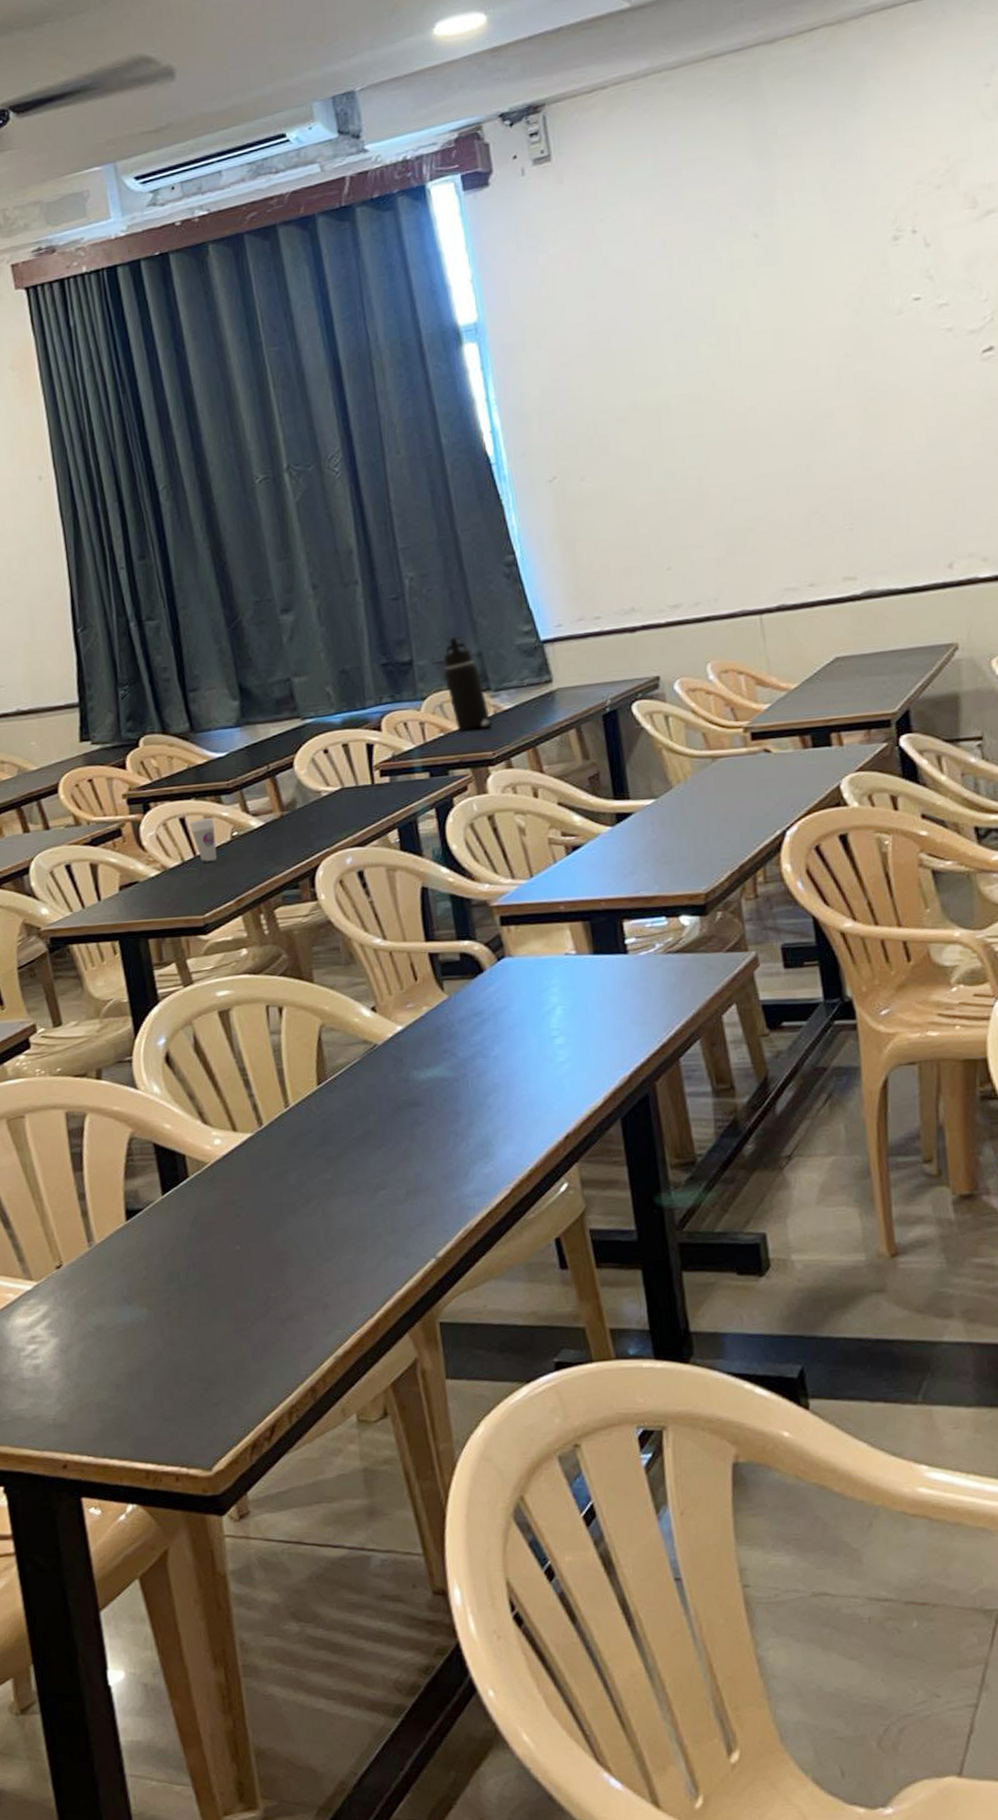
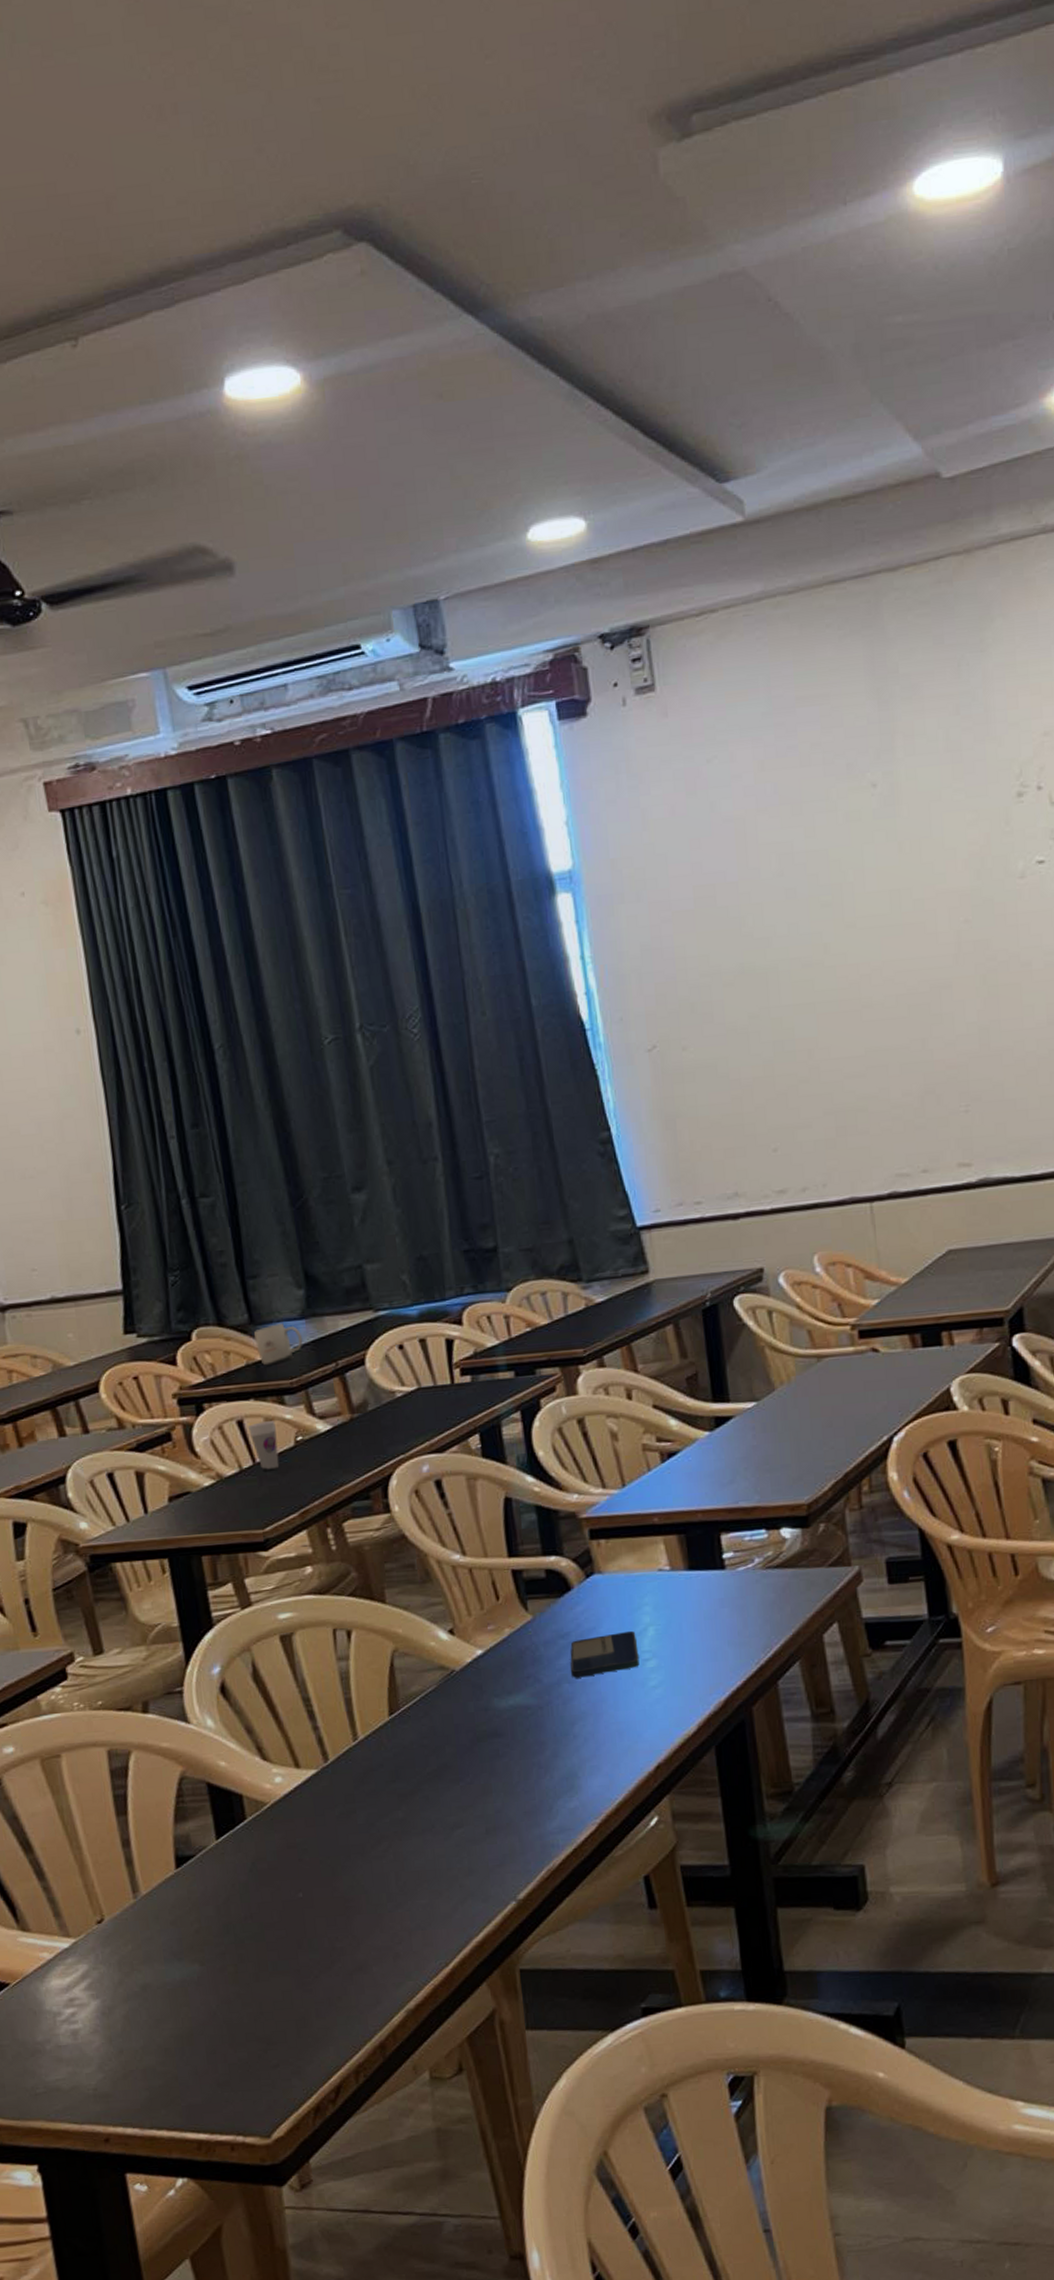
mug: none [195,731,238,770] -> present [254,1323,303,1367]
water bottle: present [443,637,492,735] -> none [531,1222,584,1330]
phone: none [483,1010,548,1053] -> present [570,1630,640,1678]

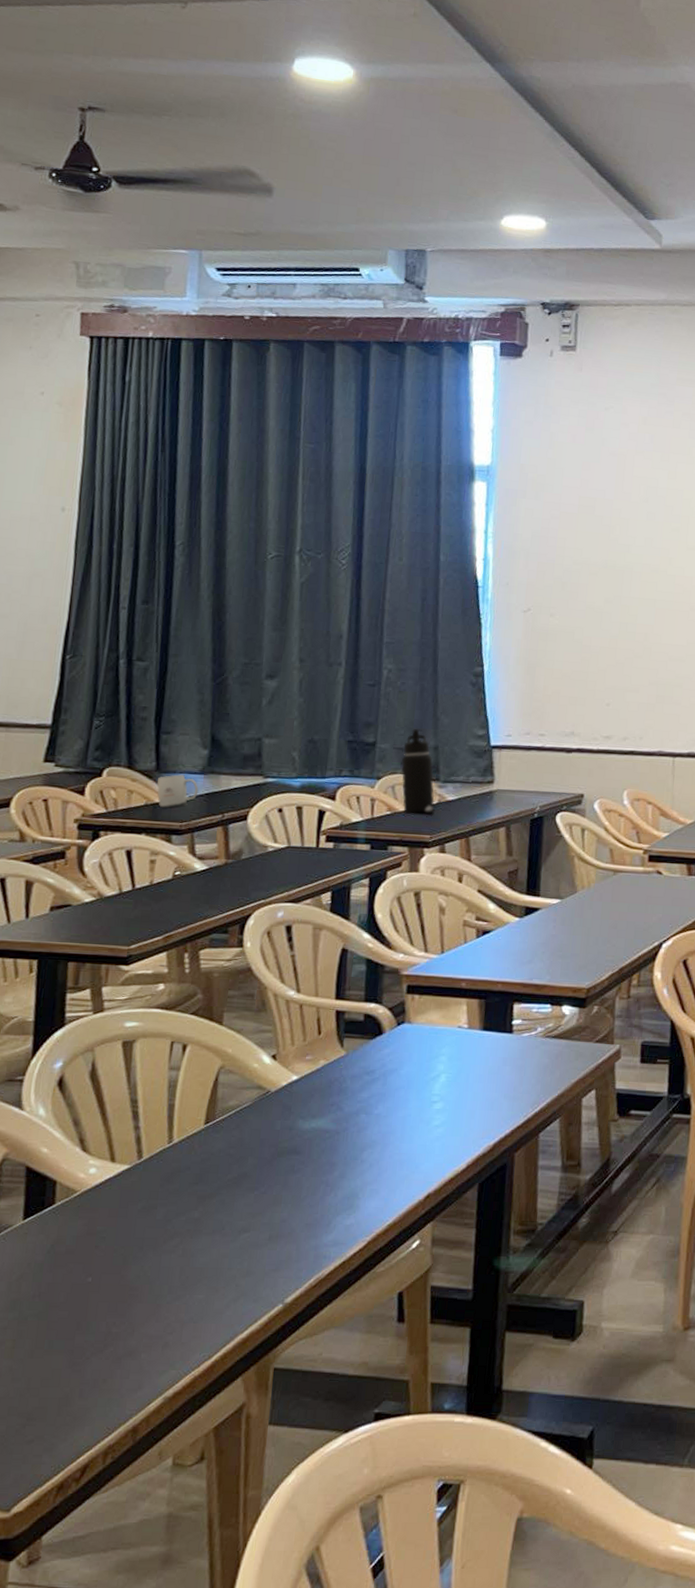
cup: present [248,1421,280,1473] -> none [134,854,159,898]
water bottle: none [531,1222,584,1330] -> present [401,729,435,818]
phone: present [570,1630,640,1678] -> none [369,1075,430,1111]

